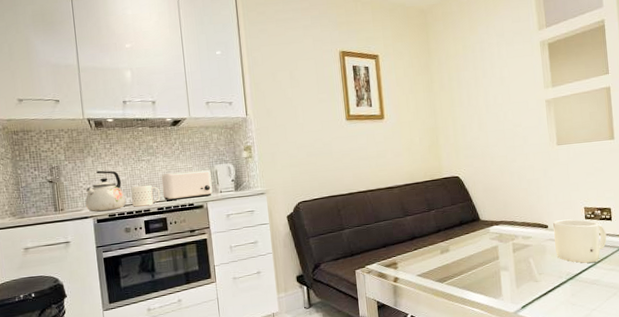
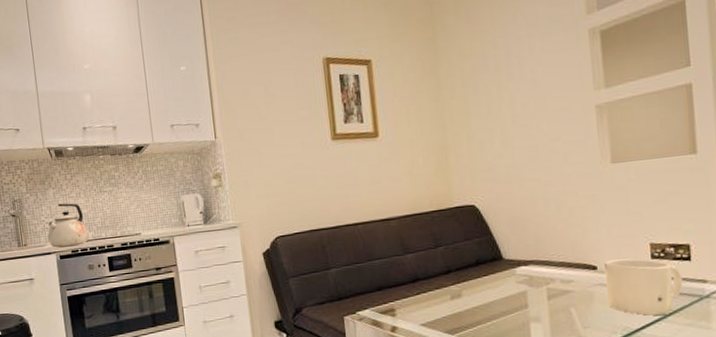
mug: present [131,184,161,207] -> none [93,217,124,243]
toaster: present [161,170,213,202] -> none [124,201,179,237]

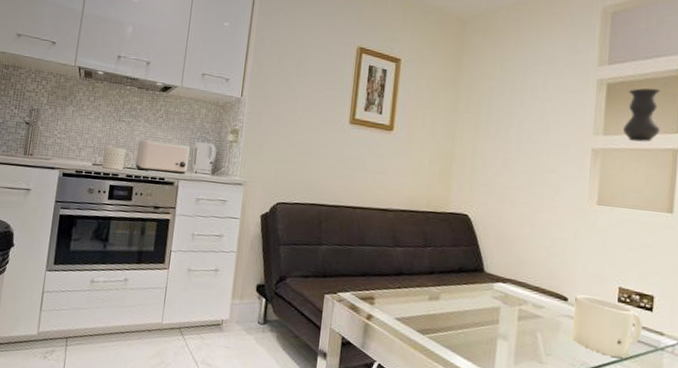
kettle: present [47,203,89,248] -> none [55,122,97,167]
mug: none [93,217,124,243] -> present [102,146,133,170]
toaster: none [124,201,179,237] -> present [135,140,190,175]
vase: none [625,23,668,87] -> present [622,88,660,142]

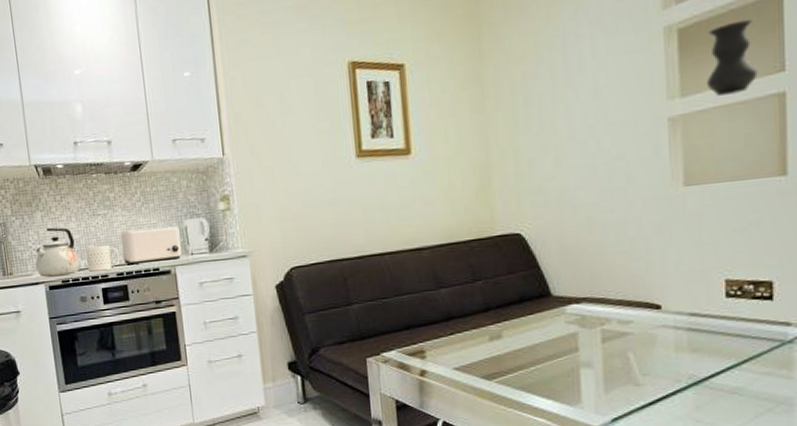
kettle: none [55,122,97,167] -> present [35,227,81,277]
mug: present [572,294,643,358] -> none [670,297,762,362]

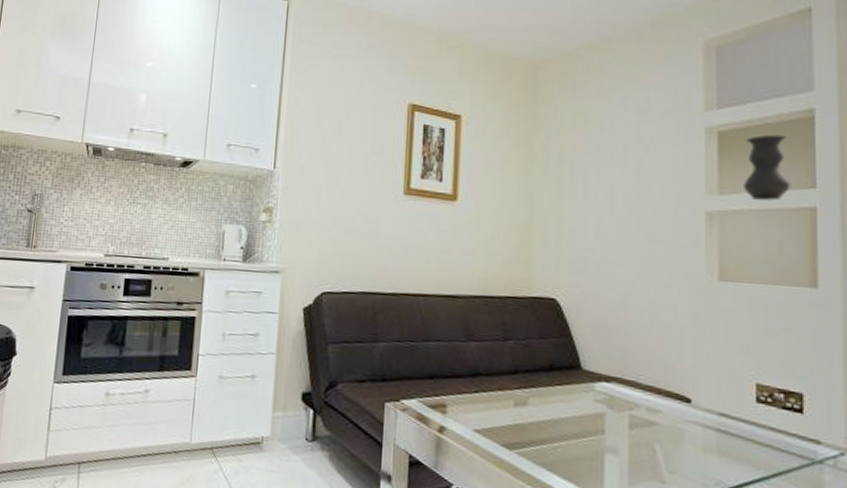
kettle: present [35,227,81,277] -> none [61,207,110,259]
mug: present [85,244,120,272] -> none [115,233,151,261]
toaster: present [120,226,182,266] -> none [153,225,217,264]

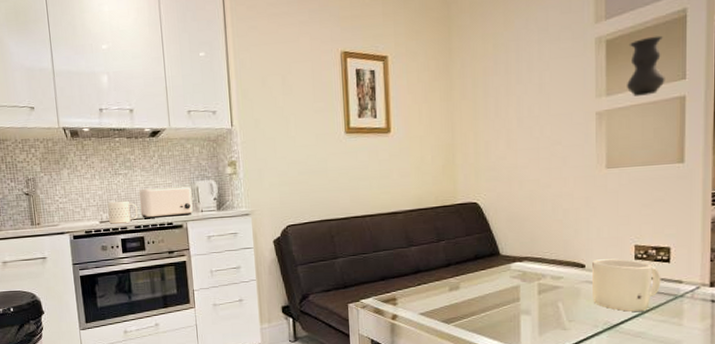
mug: none [115,233,151,261] -> present [107,200,138,224]
toaster: none [153,225,217,264] -> present [138,186,193,220]
mug: none [701,394,792,475] -> present [592,258,661,312]

